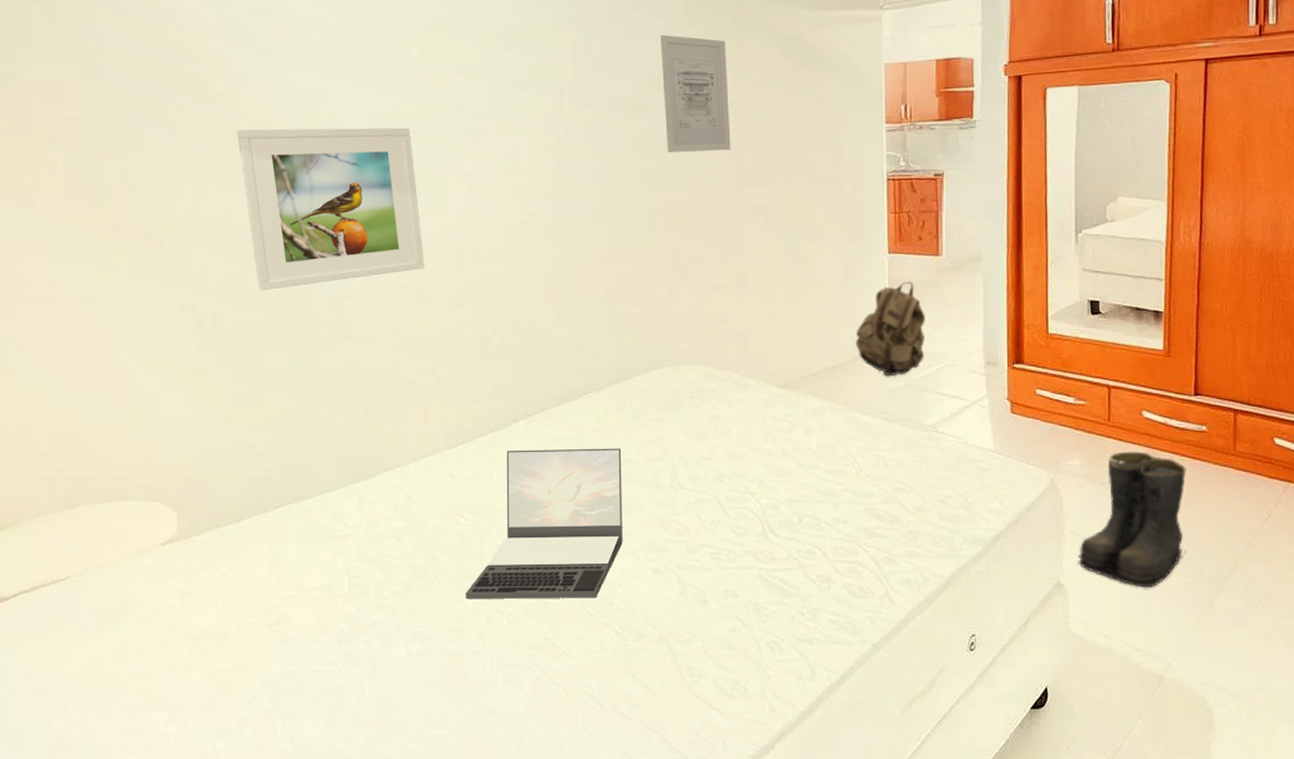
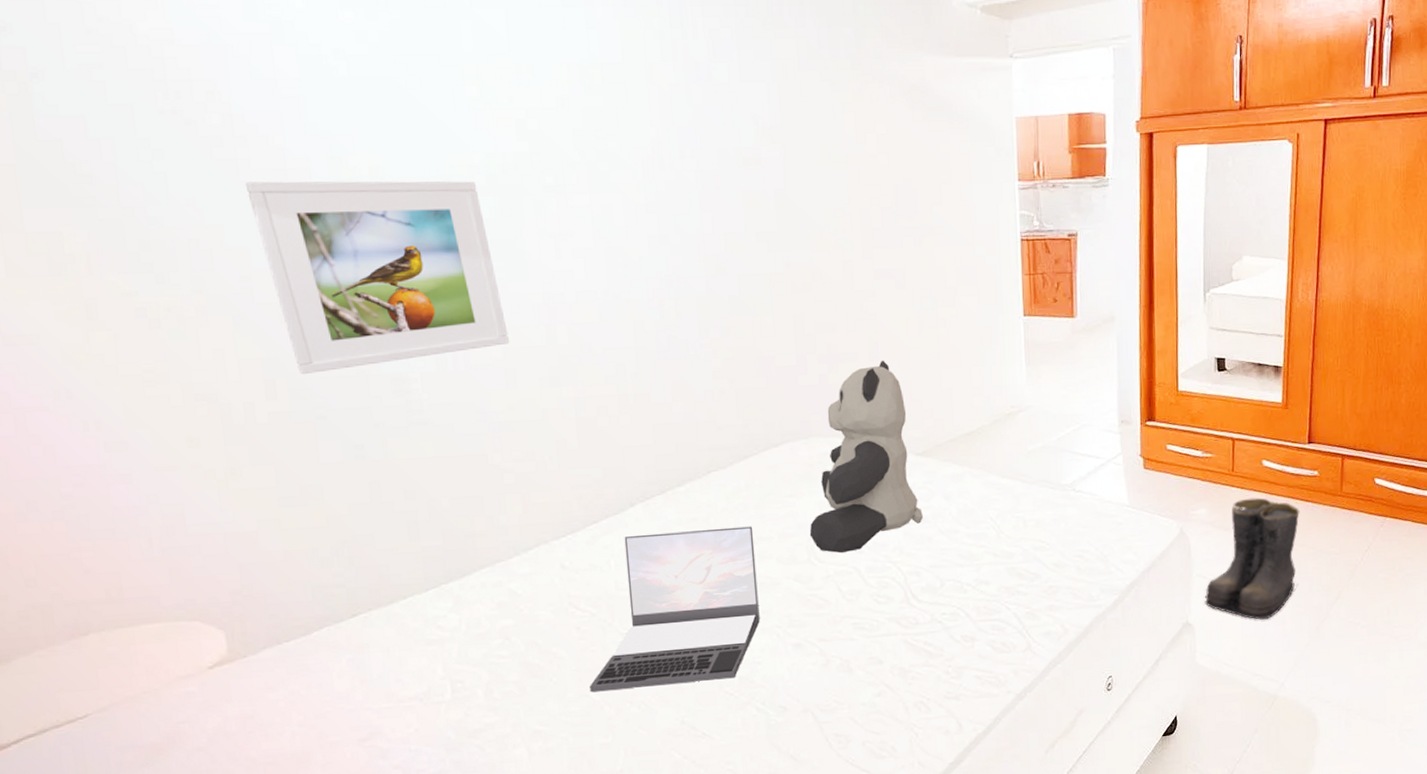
wall art: present [661,34,731,152] -> none [770,78,856,211]
teddy bear: none [673,292,783,481] -> present [809,360,923,553]
backpack: present [856,282,925,377] -> none [993,344,1062,440]

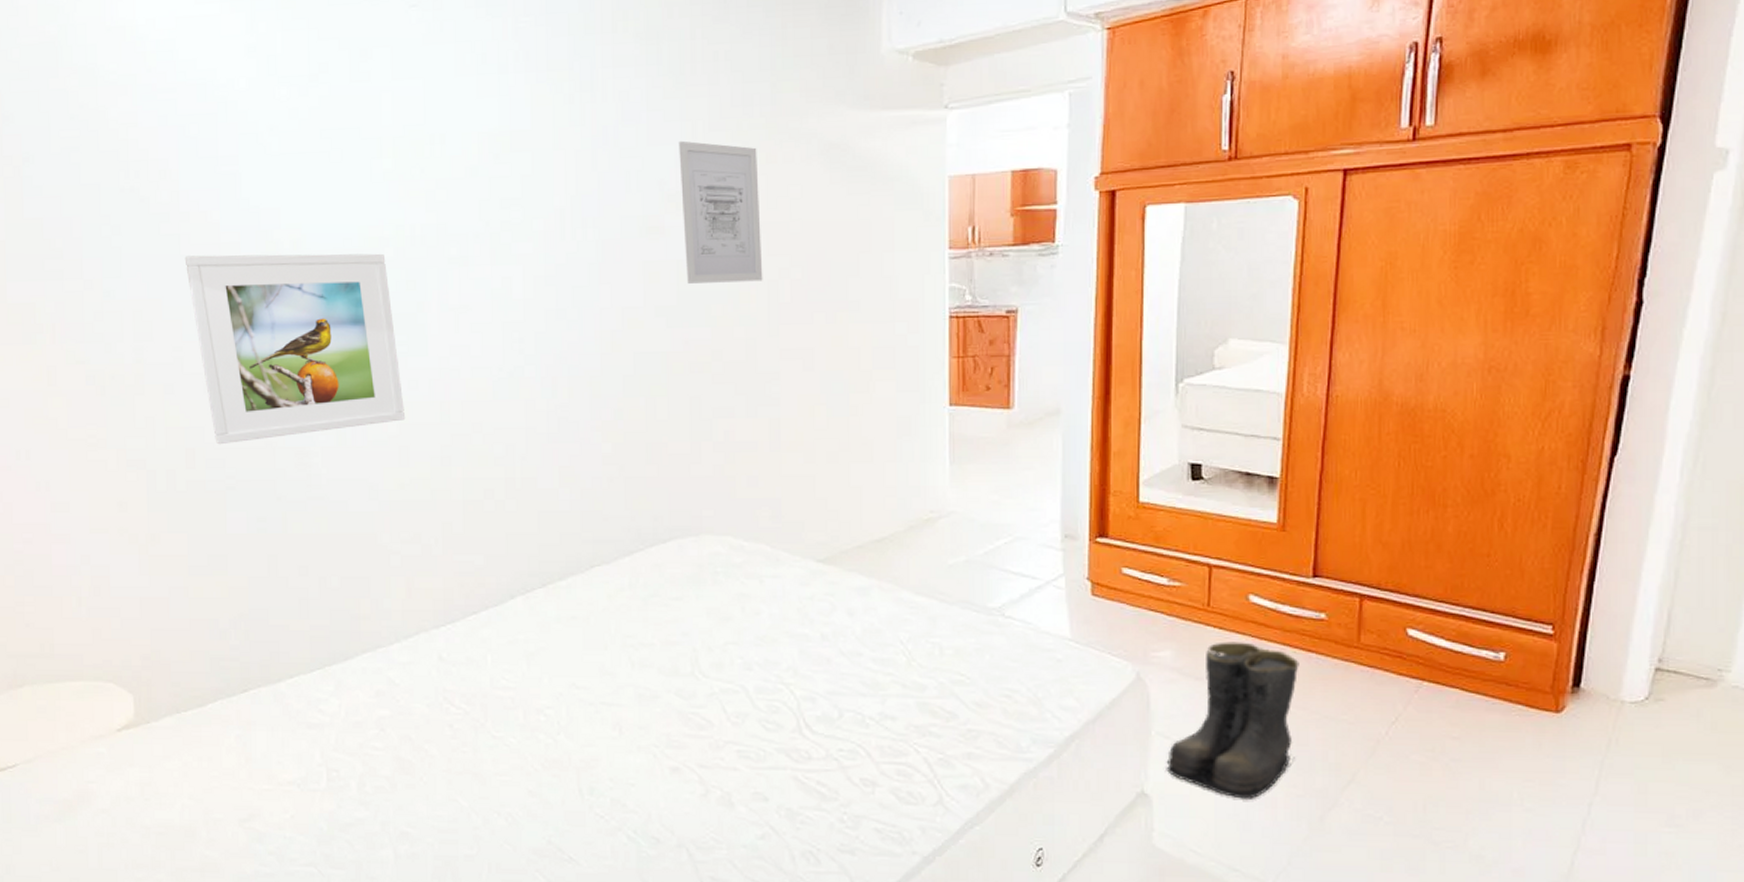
laptop: present [589,526,760,693] -> none [457,629,636,799]
wall art: none [770,78,856,211] -> present [679,140,763,284]
teddy bear: present [809,360,923,553] -> none [694,451,822,669]

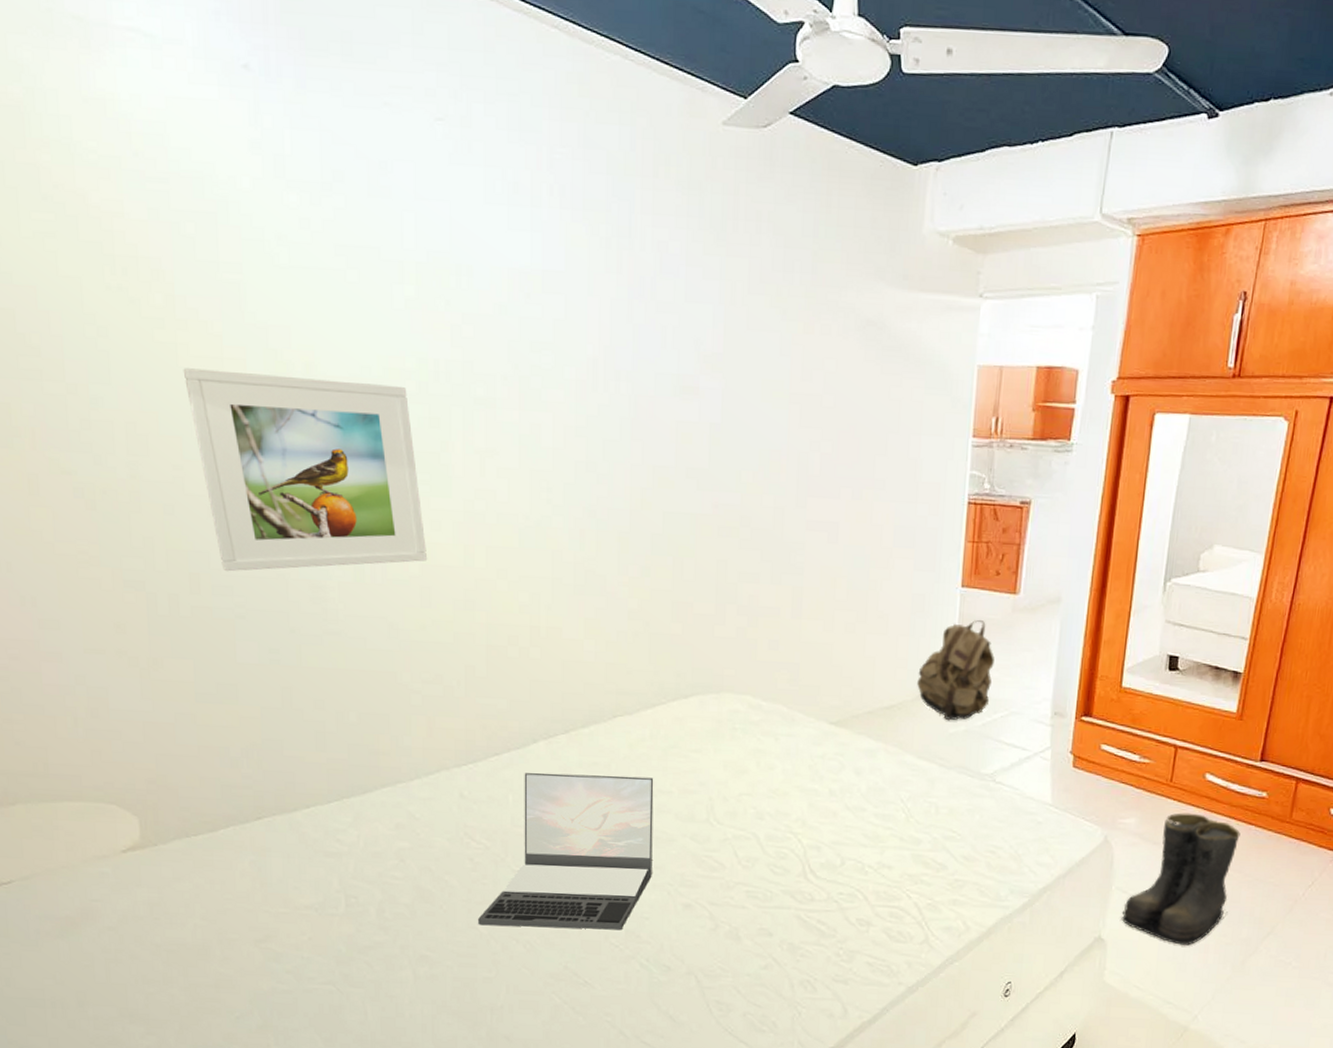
laptop: none [457,629,636,799] -> present [477,773,654,930]
wall art: present [679,140,763,284] -> none [717,300,795,452]
backpack: none [909,440,992,551] -> present [917,620,995,721]

